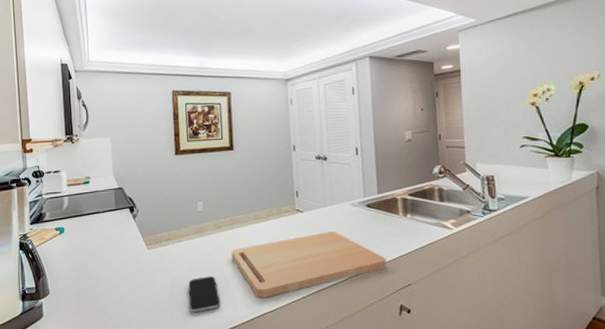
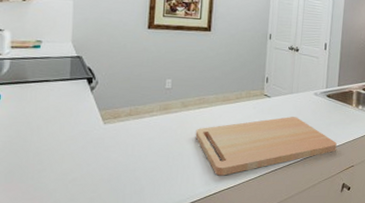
smartphone: present [188,276,221,312] -> none [144,154,178,189]

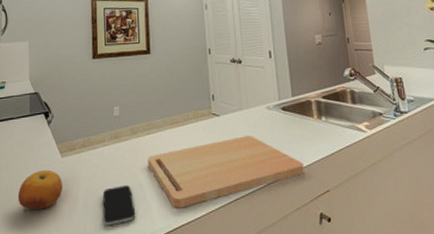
fruit: none [50,135,103,174] -> present [17,169,62,211]
smartphone: none [144,154,178,189] -> present [102,185,136,225]

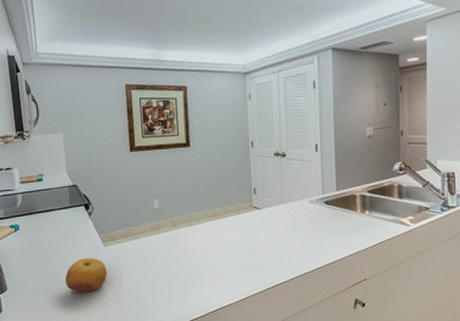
smartphone: present [102,185,136,225] -> none [145,272,178,306]
cutting board: present [147,136,304,208] -> none [188,228,343,293]

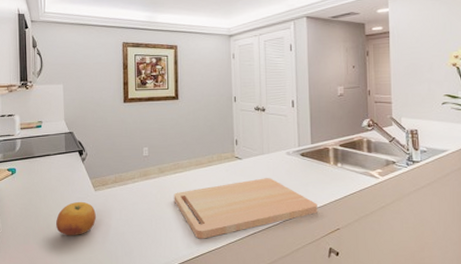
cutting board: none [188,228,343,293] -> present [174,178,318,239]

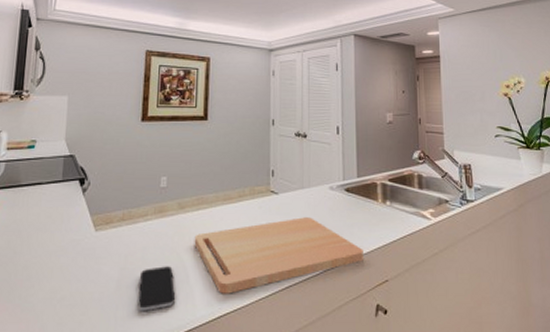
fruit: present [55,201,96,236] -> none [38,244,94,291]
smartphone: none [132,218,162,251] -> present [137,266,176,311]

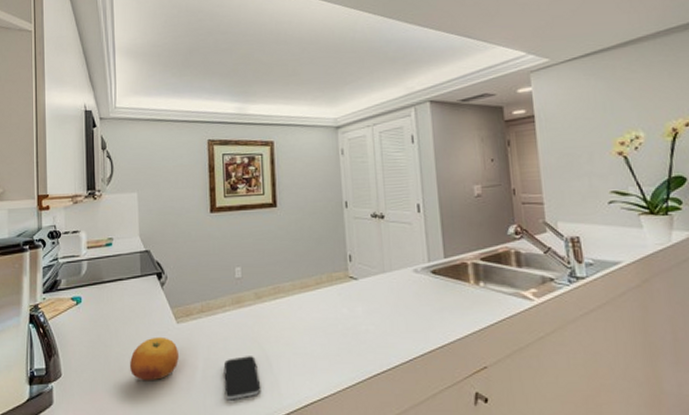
fruit: none [38,244,94,291] -> present [129,336,179,381]
cutting board: present [194,217,363,294] -> none [274,303,457,383]

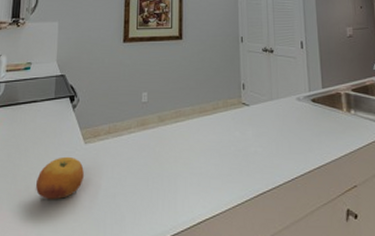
smartphone: present [223,356,261,399] -> none [124,175,159,217]

